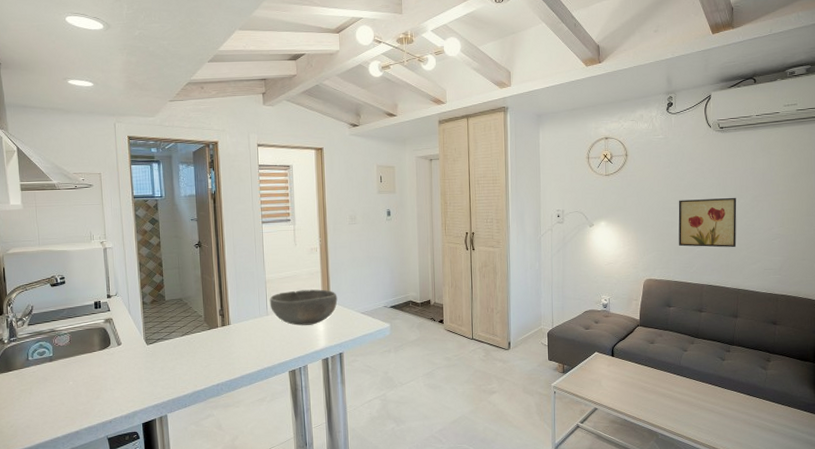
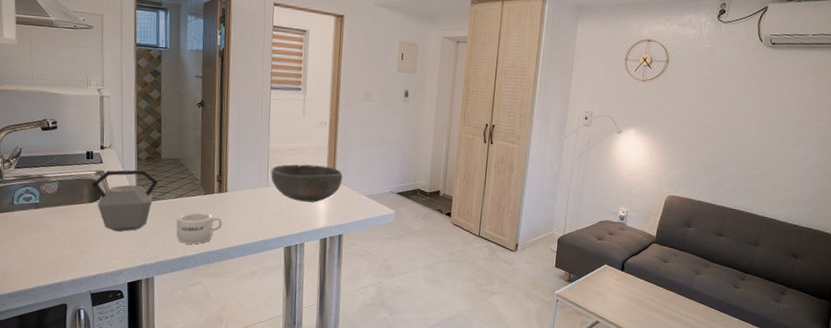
kettle: none [101,313,164,375] -> present [91,169,159,232]
mug: none [184,347,228,379] -> present [176,212,223,245]
wall art: present [678,198,737,248] -> none [709,116,777,174]

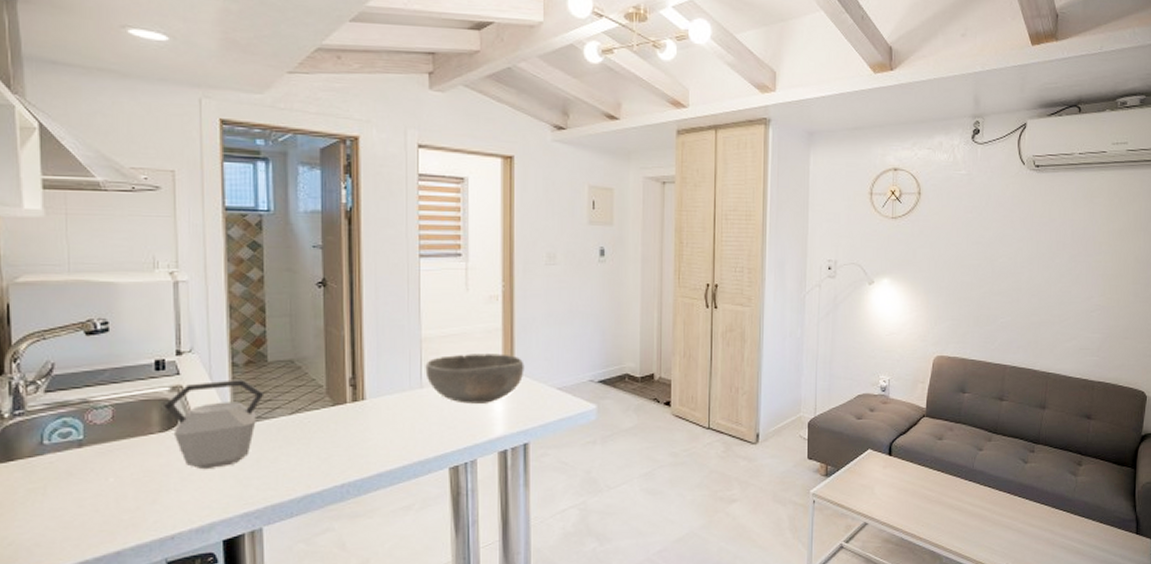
mug: present [176,212,223,245] -> none [292,431,360,477]

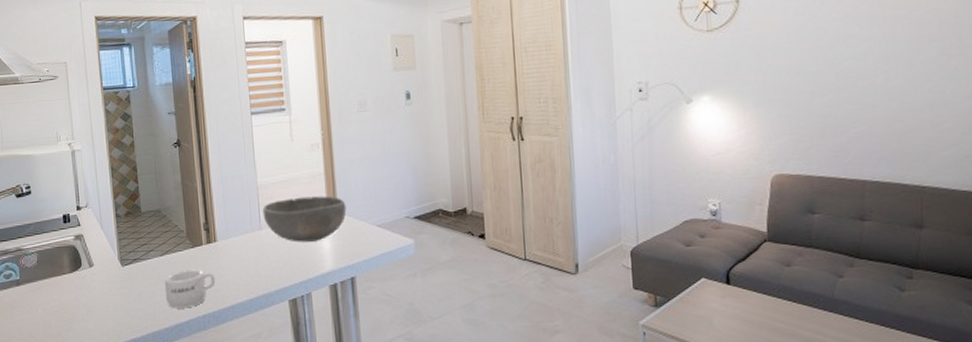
kettle: present [164,379,265,470] -> none [71,228,141,303]
mug: none [292,431,360,477] -> present [164,269,216,309]

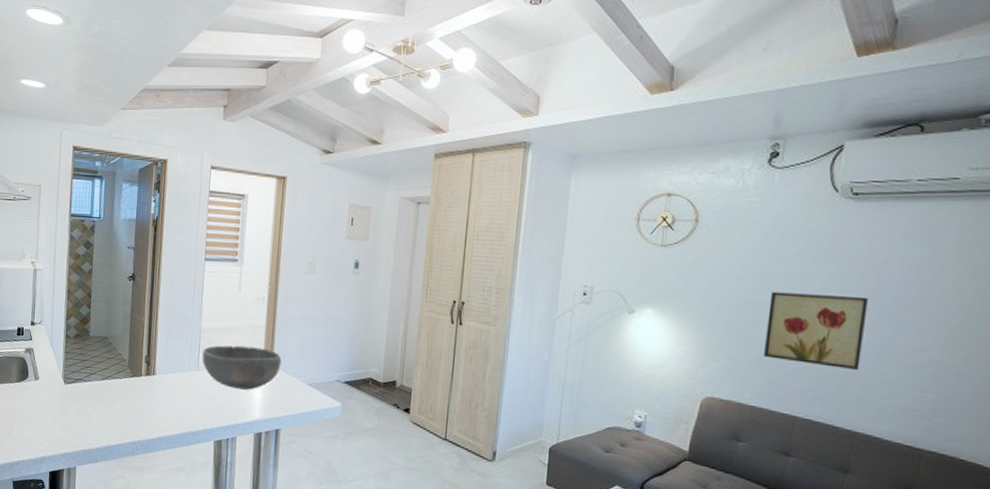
mug: present [164,269,216,309] -> none [101,396,149,433]
wall art: none [820,53,917,127] -> present [764,291,869,371]

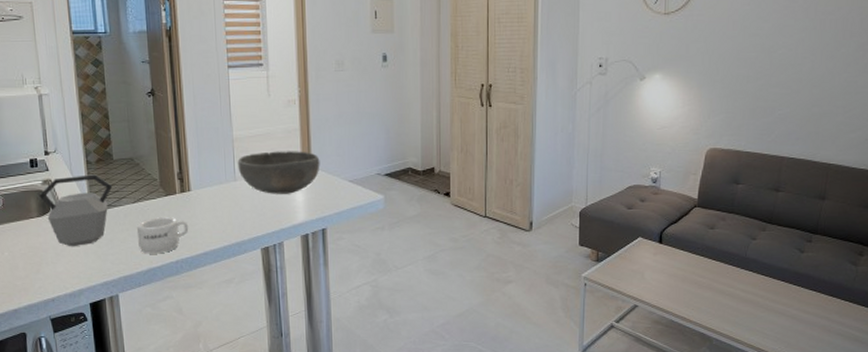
kettle: none [20,347,86,415] -> present [39,174,113,247]
mug: none [101,396,149,433] -> present [136,217,189,254]
wall art: present [764,291,869,371] -> none [755,46,836,111]

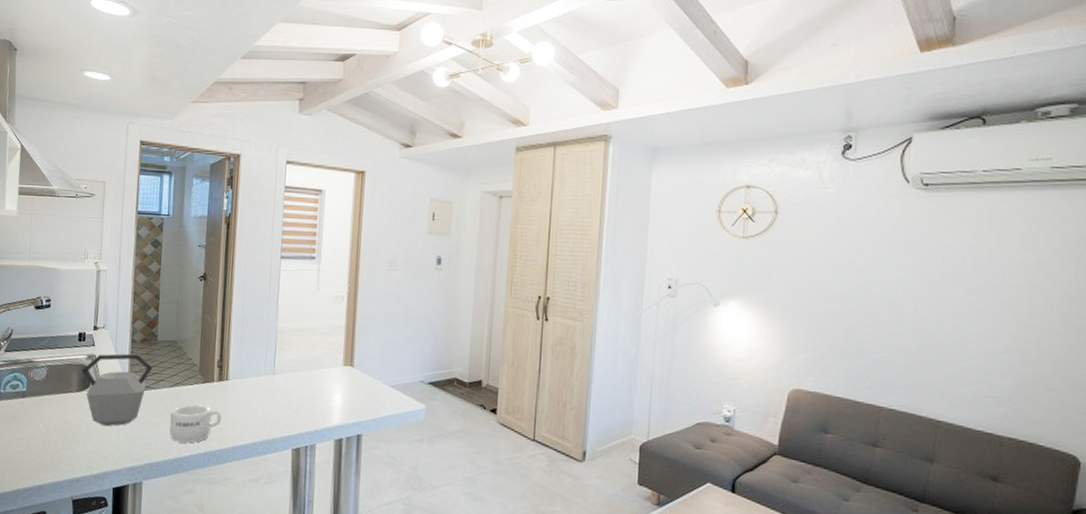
bowl: present [237,151,320,194] -> none [278,347,363,394]

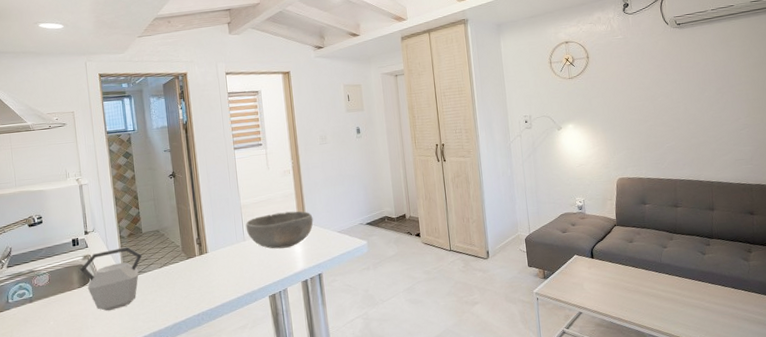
mug: present [169,404,222,443] -> none [163,276,208,311]
bowl: none [278,347,363,394] -> present [245,211,313,249]

